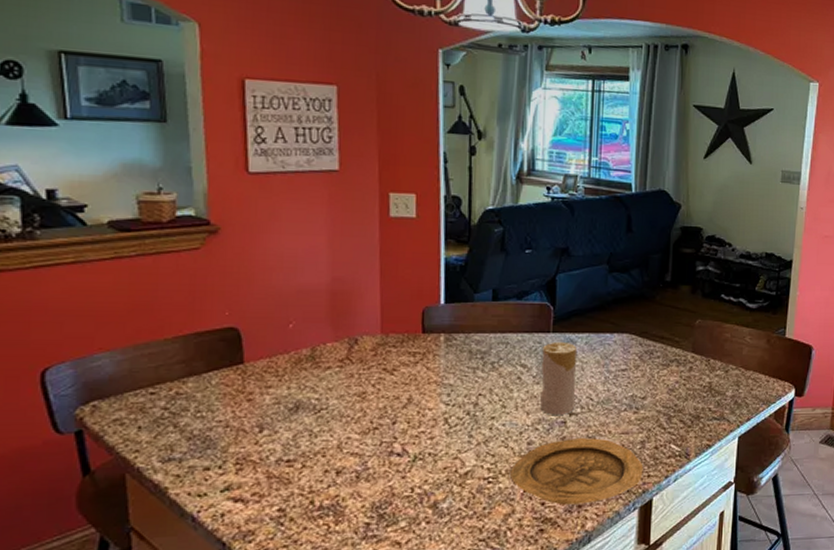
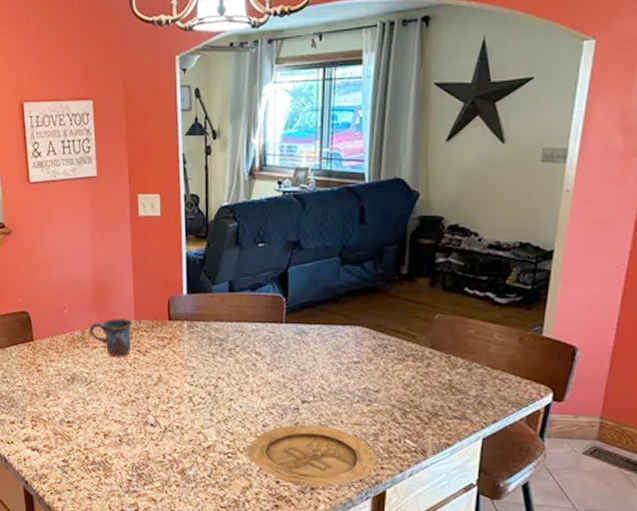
mug: none [321,333,377,378] -> present [89,318,132,357]
candle: present [539,341,576,415] -> none [273,332,308,402]

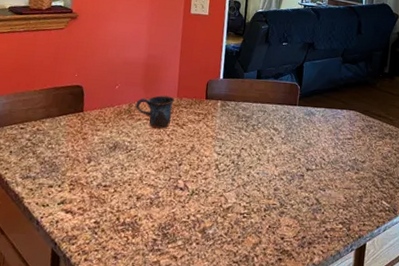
plate: present [248,424,377,487] -> none [260,189,360,242]

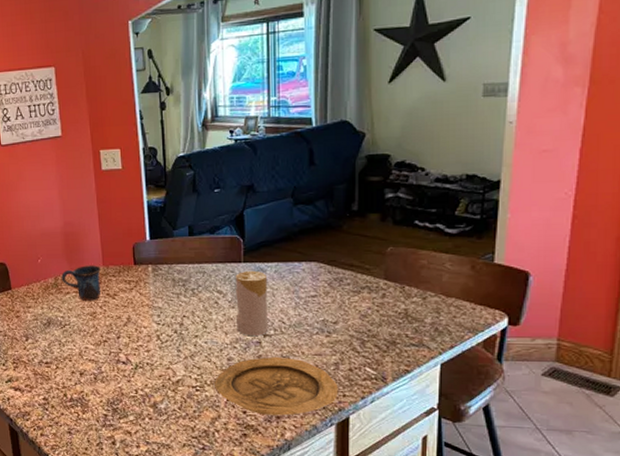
plate: none [260,189,360,242] -> present [214,357,339,416]
candle: none [285,113,315,170] -> present [235,270,268,336]

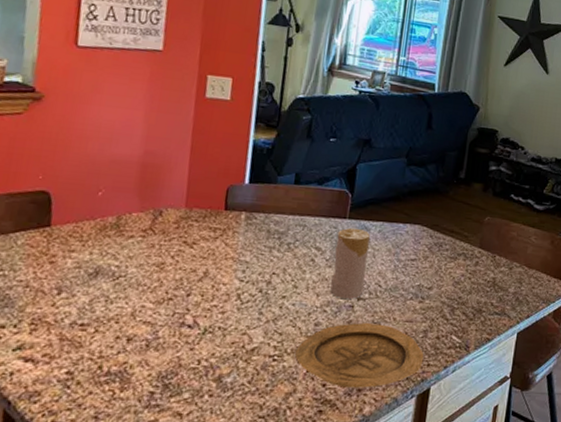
mug: present [61,265,101,301] -> none [126,205,182,249]

